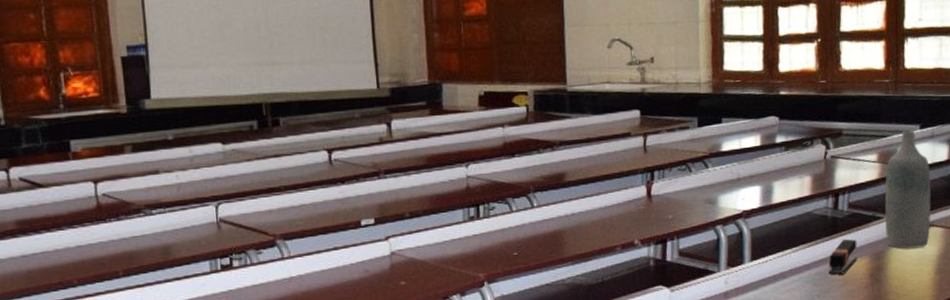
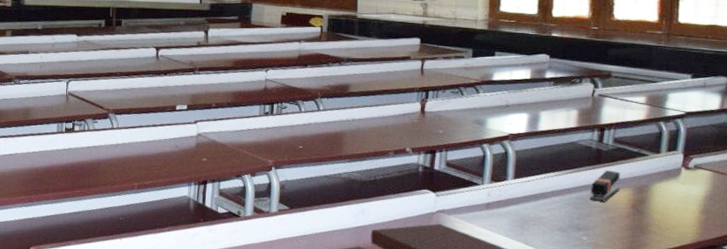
bottle: present [884,130,932,249] -> none [650,78,701,187]

